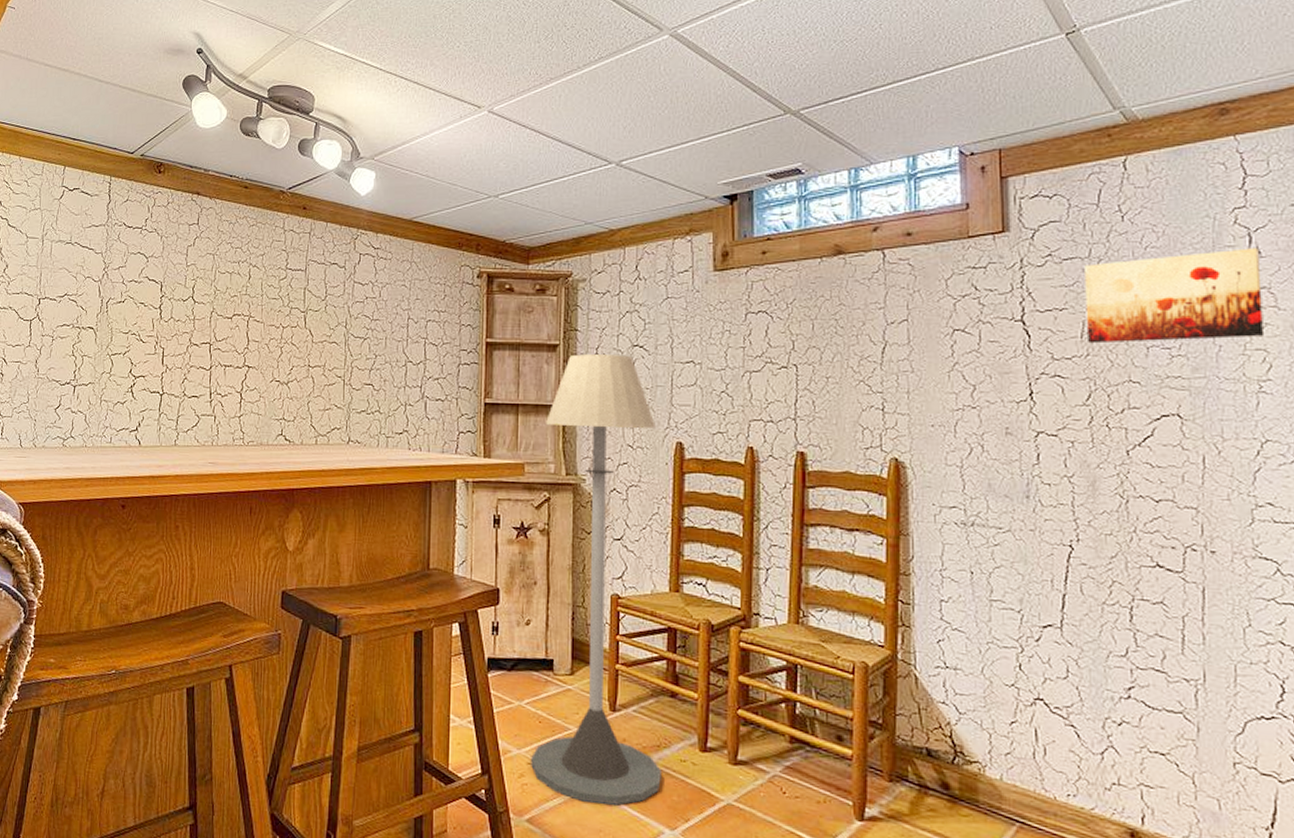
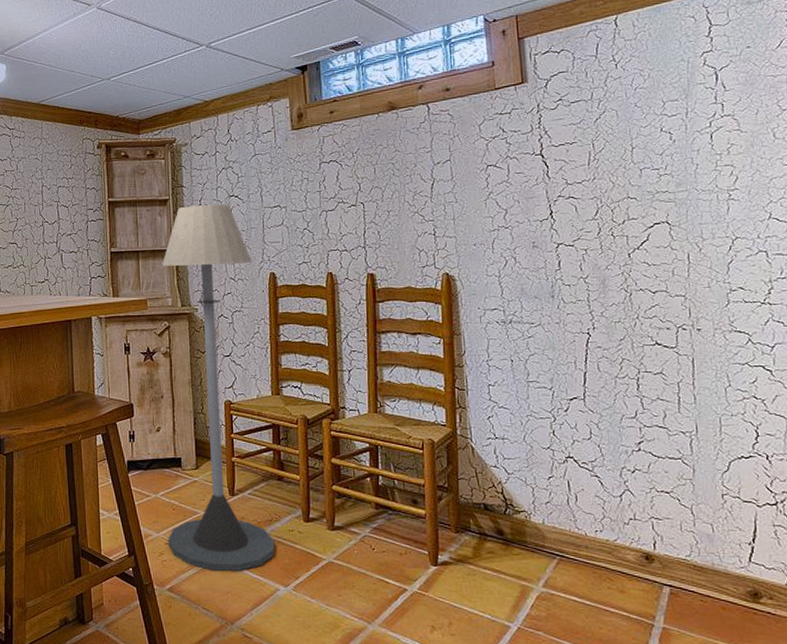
wall art: present [1085,248,1263,344] -> none [588,84,730,169]

